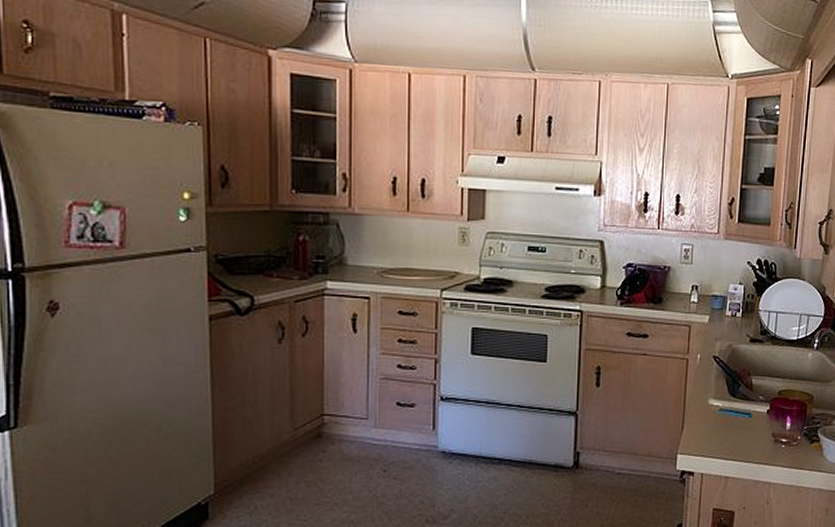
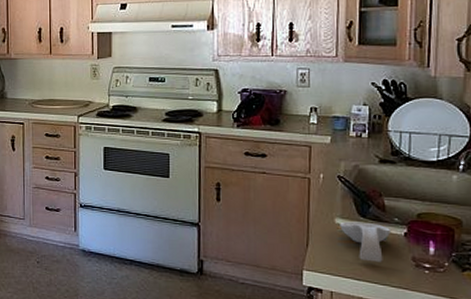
spoon rest: none [713,401,757,441] -> present [340,221,392,262]

